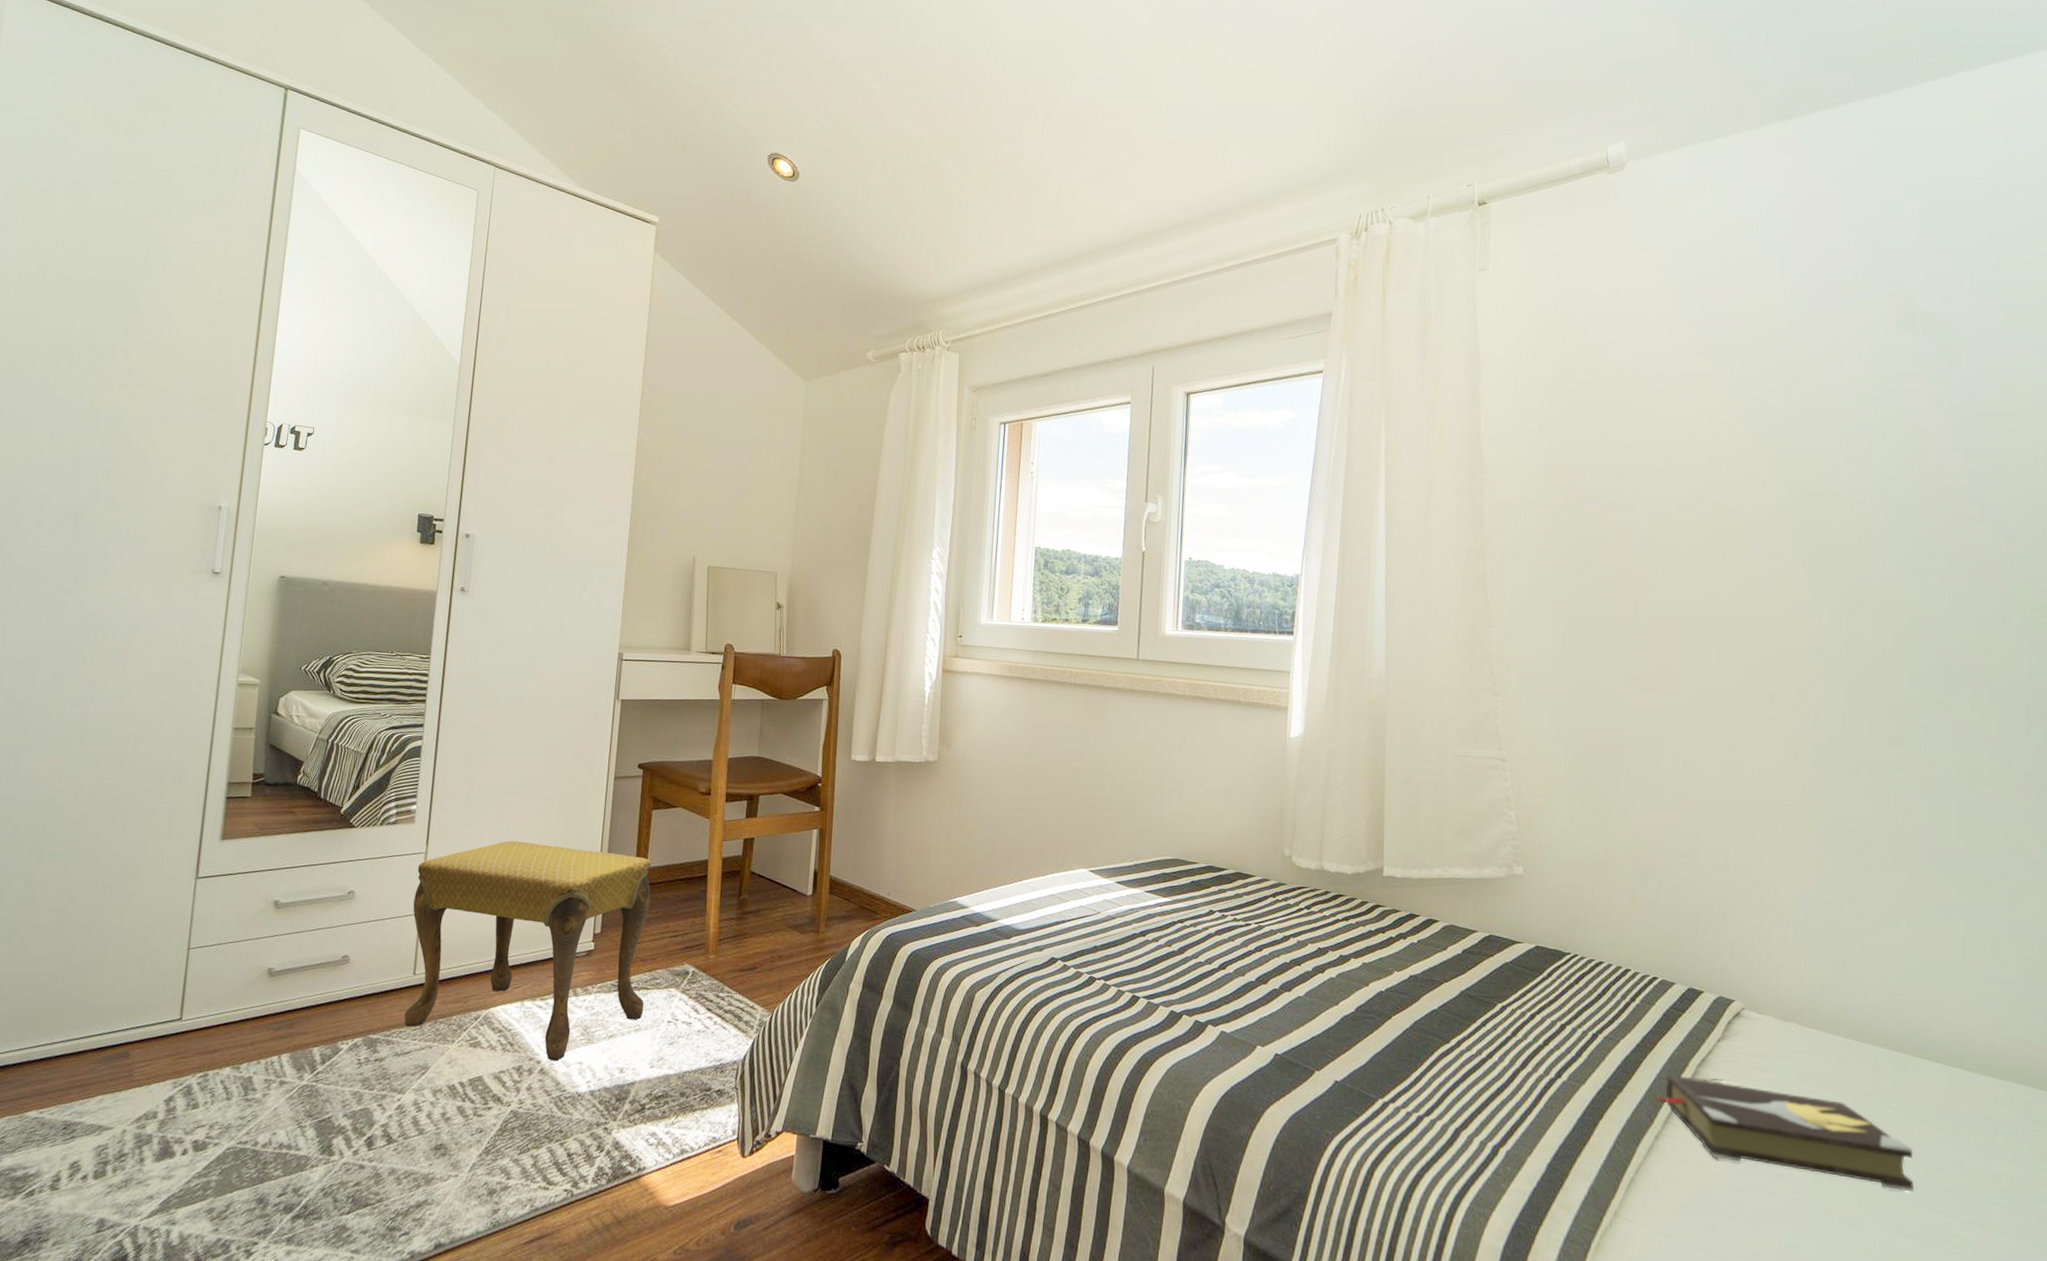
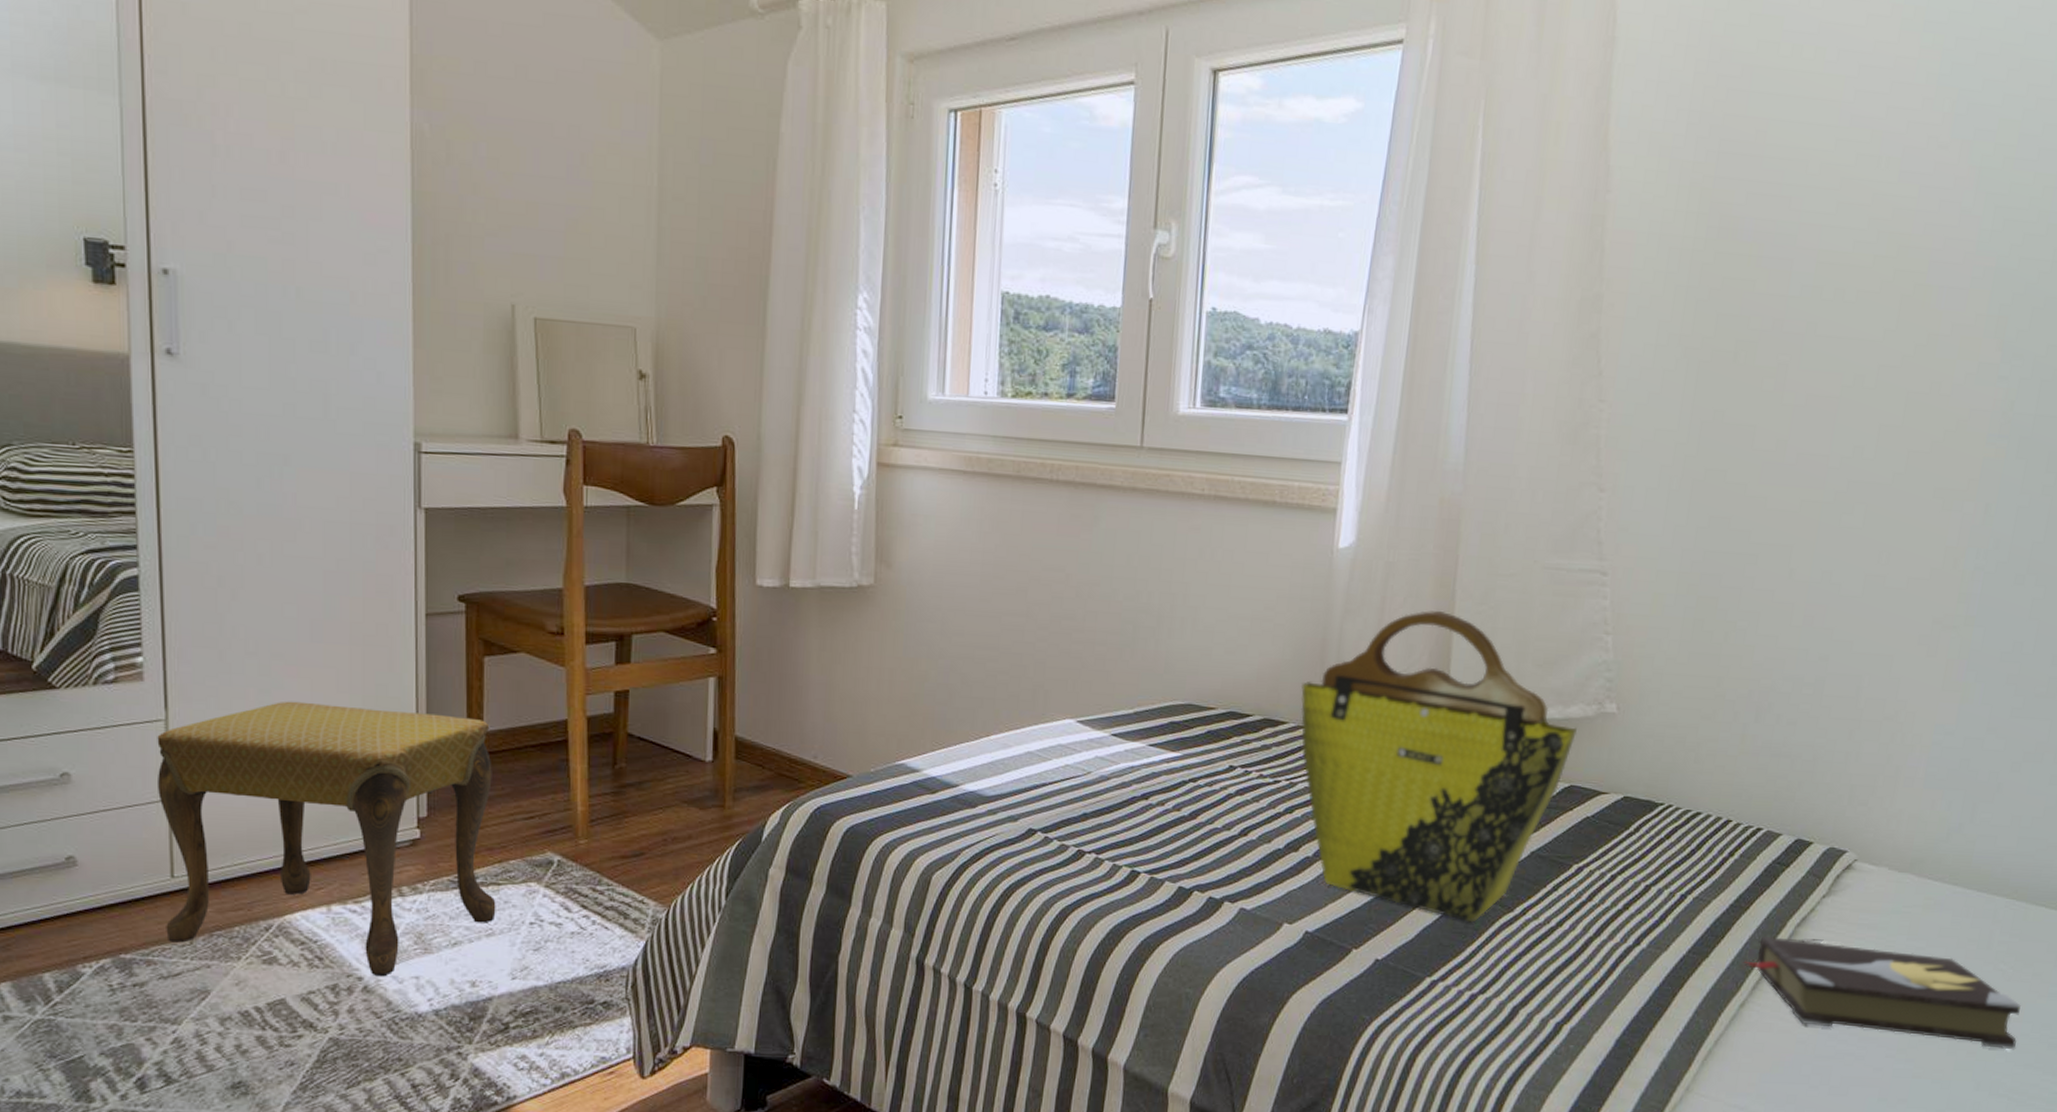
tote bag: none [1264,787,1492,1052] -> present [1300,610,1577,923]

